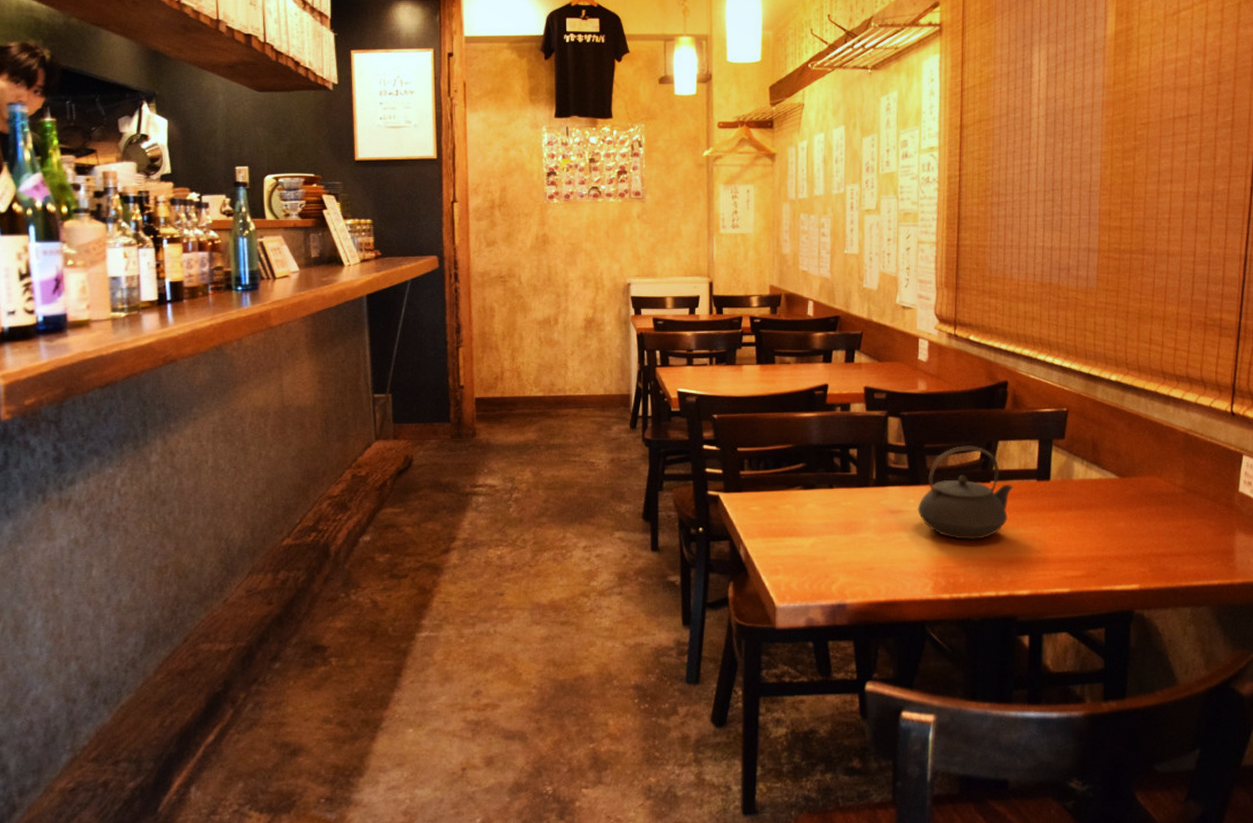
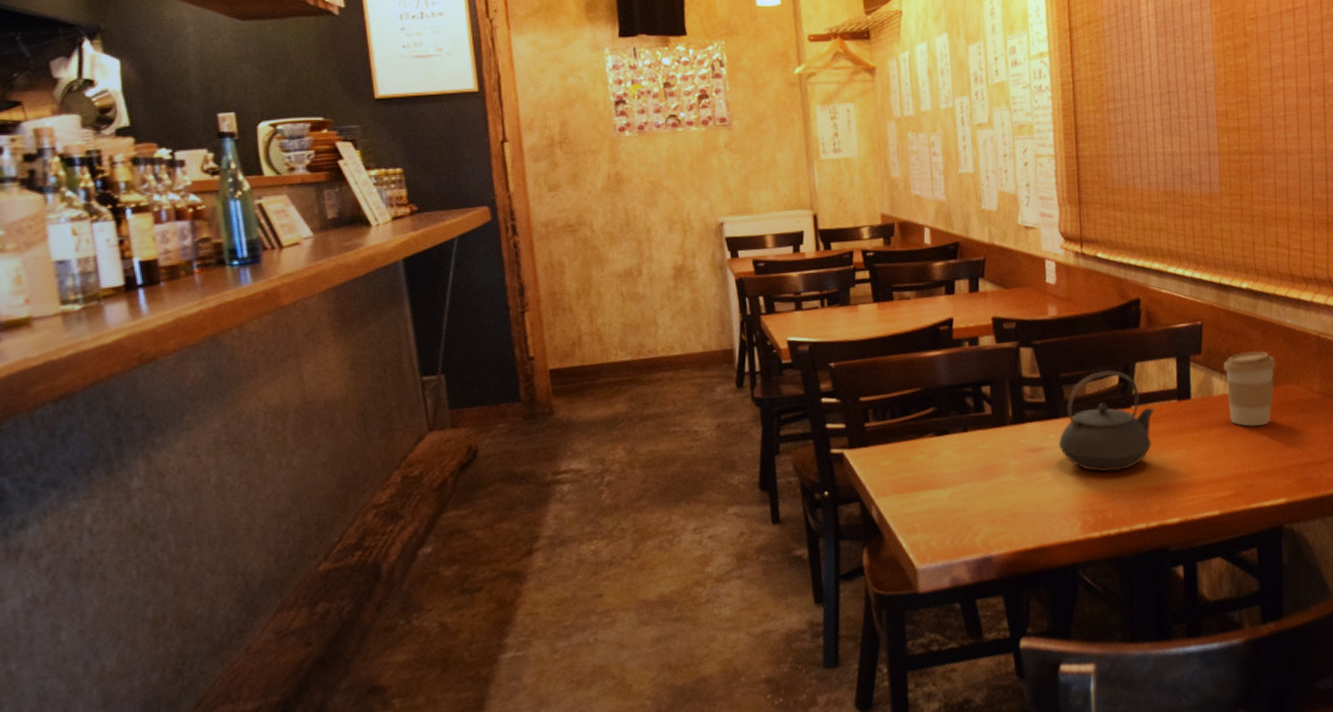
coffee cup: none [1085,442,1139,512] -> present [1223,351,1276,427]

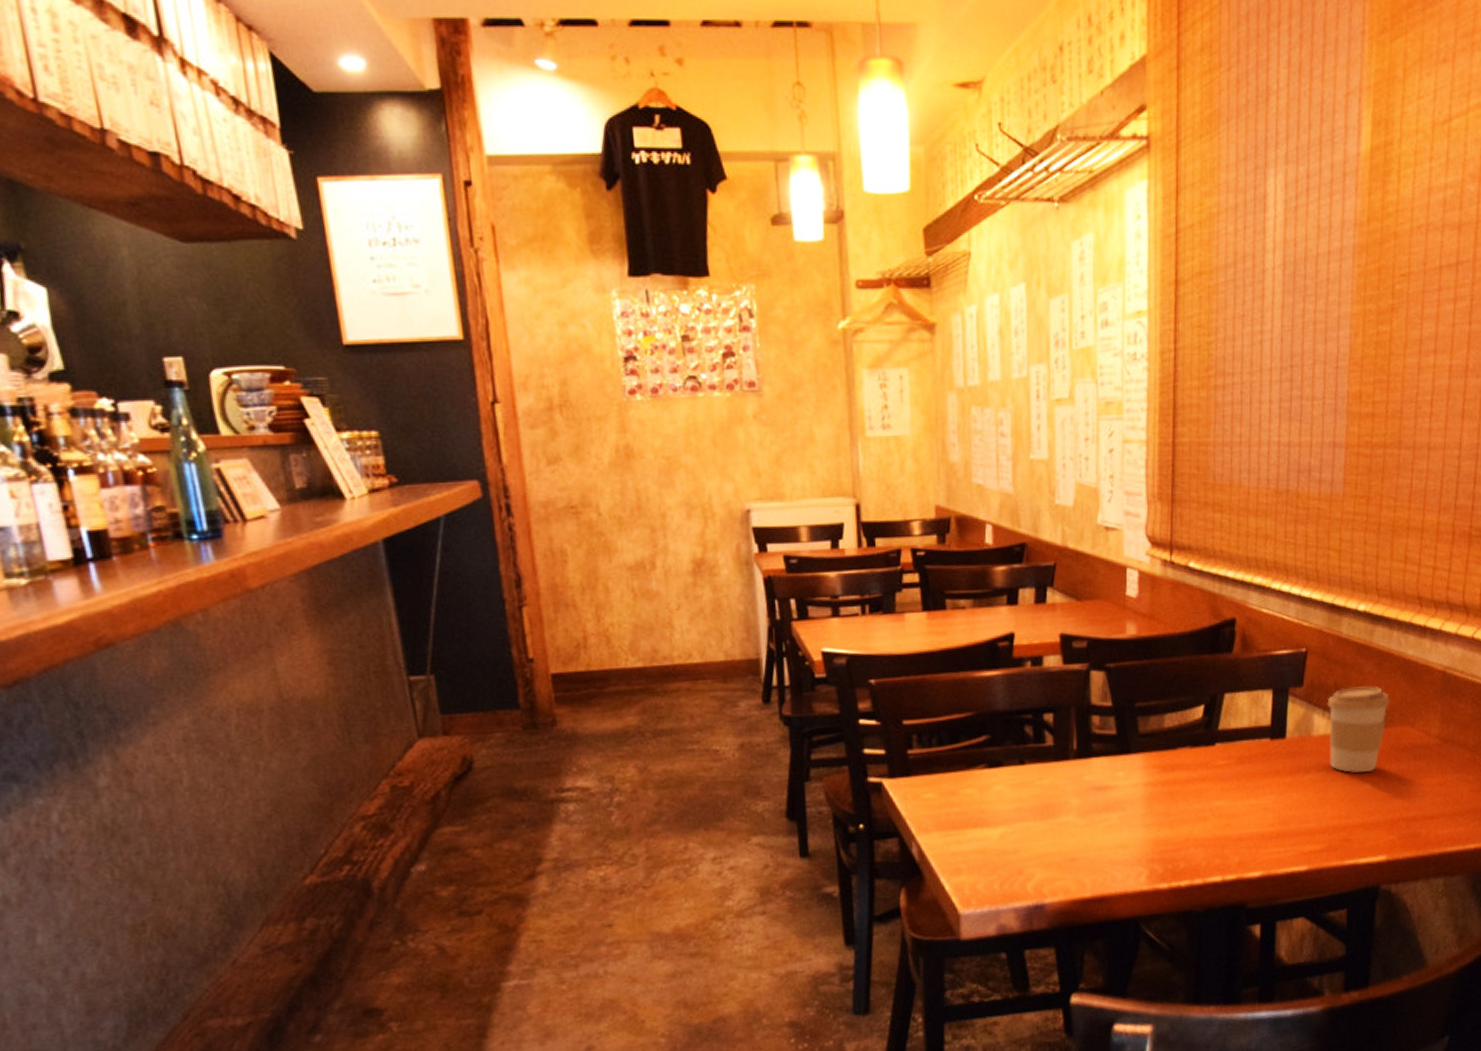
teapot: present [1058,369,1155,472] -> none [1128,700,1243,817]

